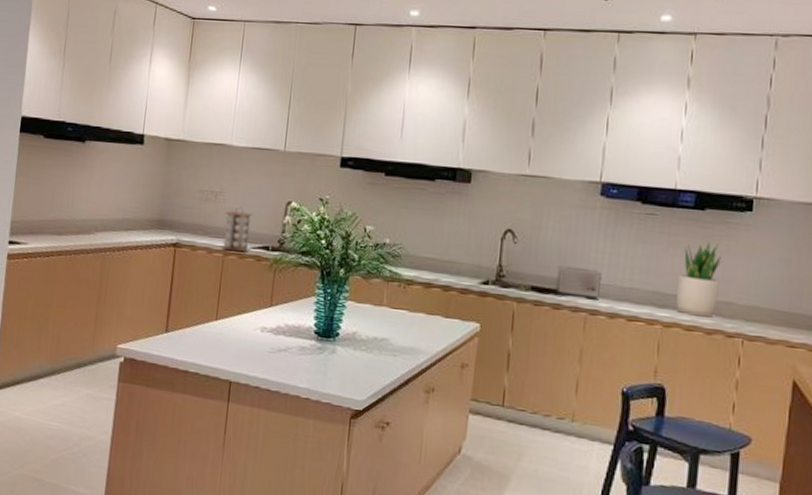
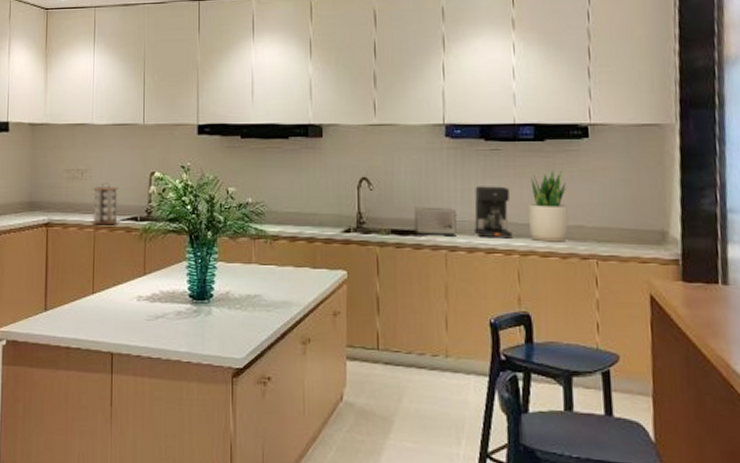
coffee maker: none [617,250,660,308] -> present [473,186,513,239]

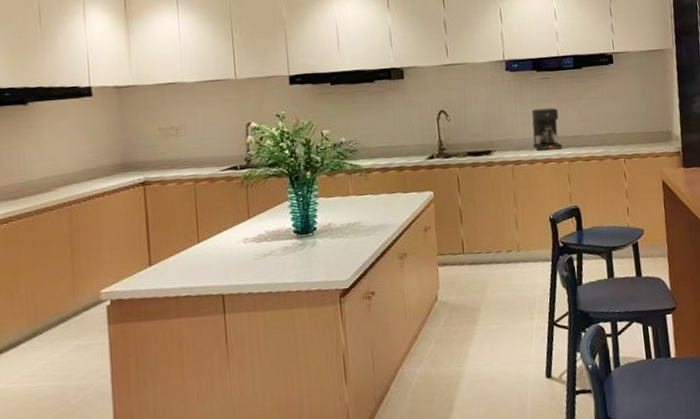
spice rack: present [91,181,119,225] -> none [188,135,219,178]
toaster: present [413,207,457,237] -> none [484,128,520,155]
planter: present [528,169,568,242] -> none [573,91,603,149]

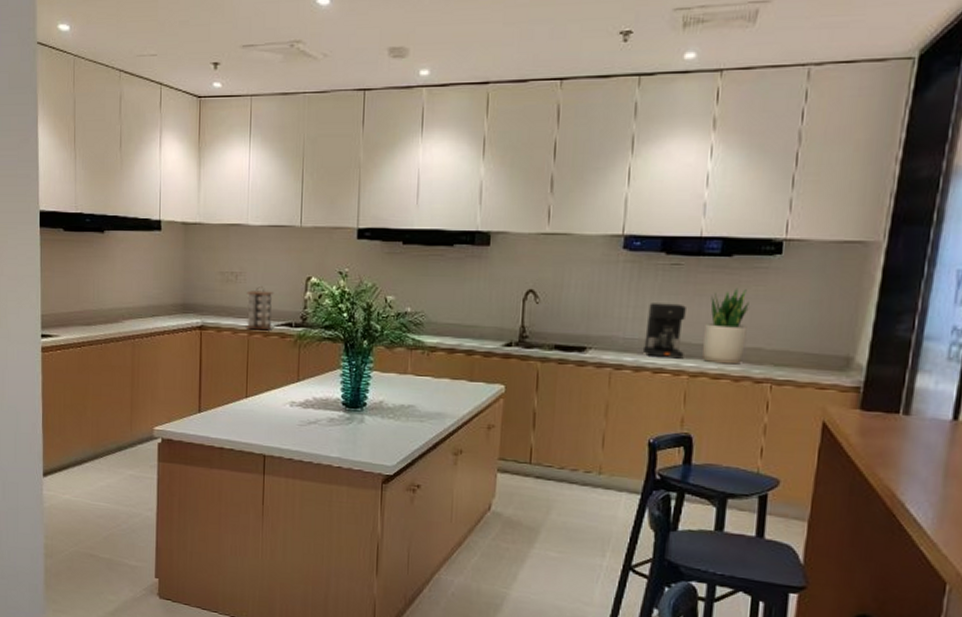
spice rack: none [188,135,219,178] -> present [245,285,274,331]
planter: none [573,91,603,149] -> present [702,288,749,365]

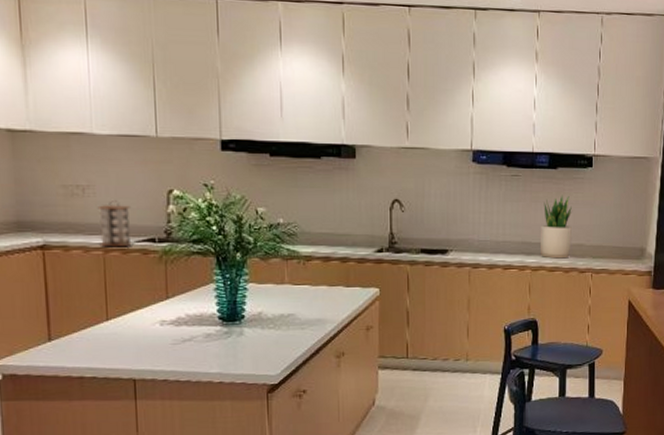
coffee maker: present [642,303,686,359] -> none [494,209,527,256]

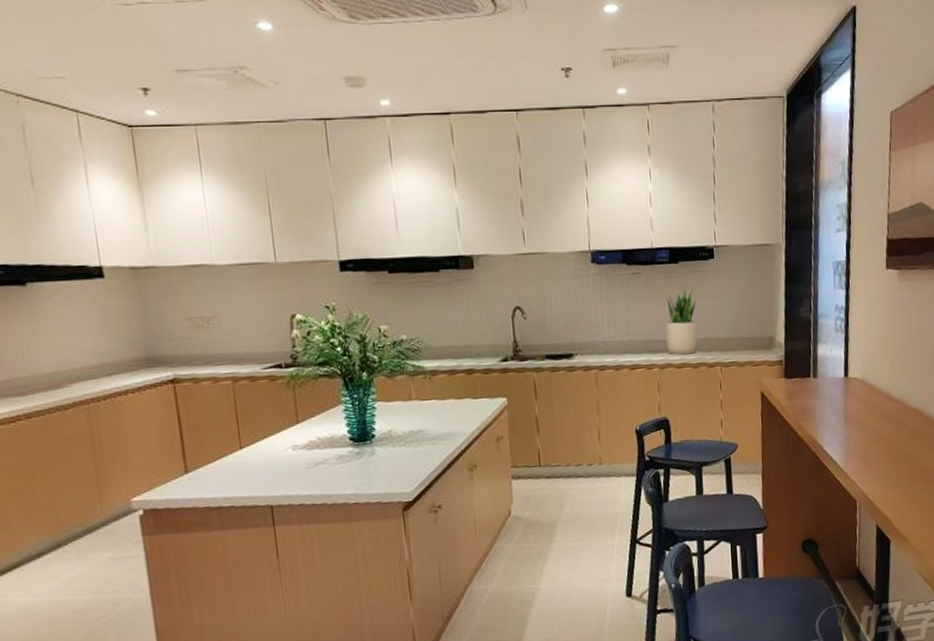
spice rack: present [97,199,134,247] -> none [223,328,261,377]

